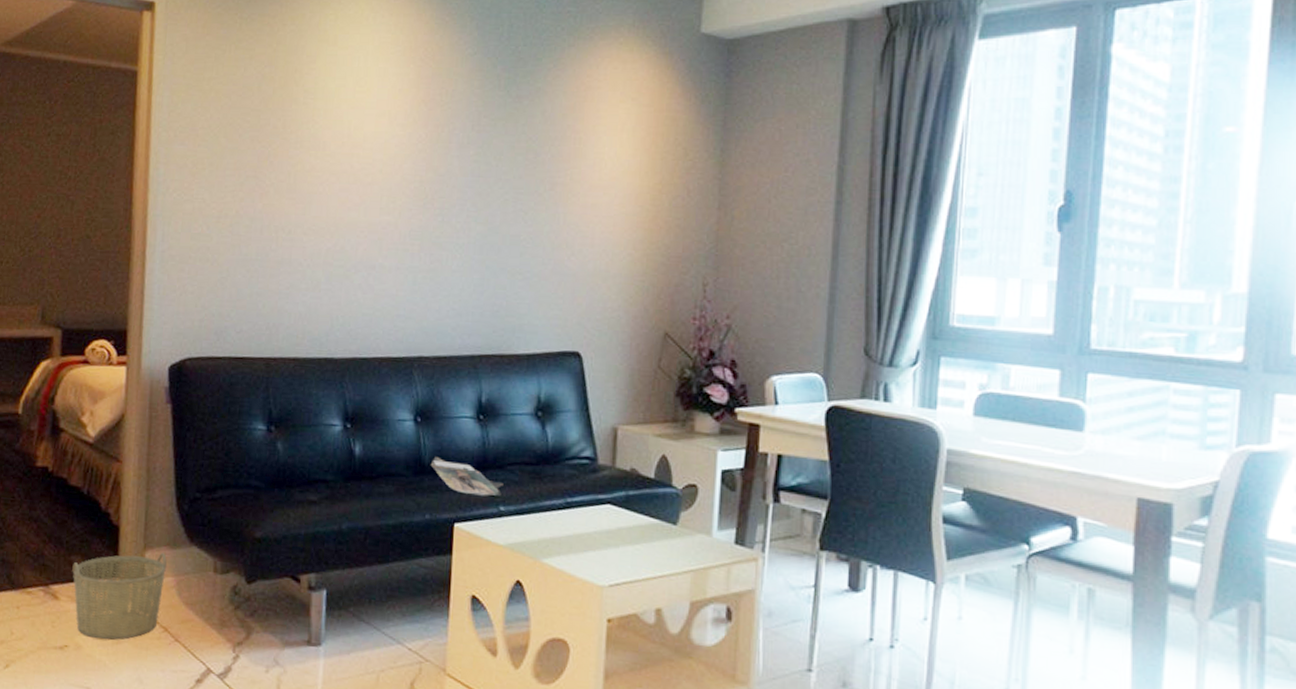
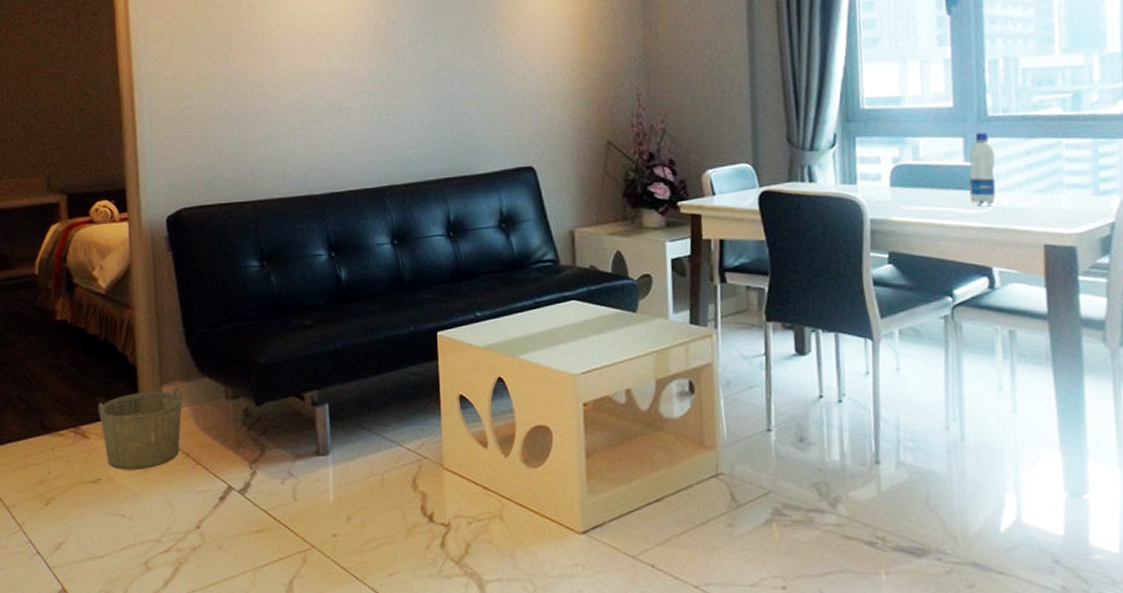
magazine: present [430,456,504,496] -> none [410,273,478,305]
bottle: none [1060,366,1094,449] -> present [969,132,996,207]

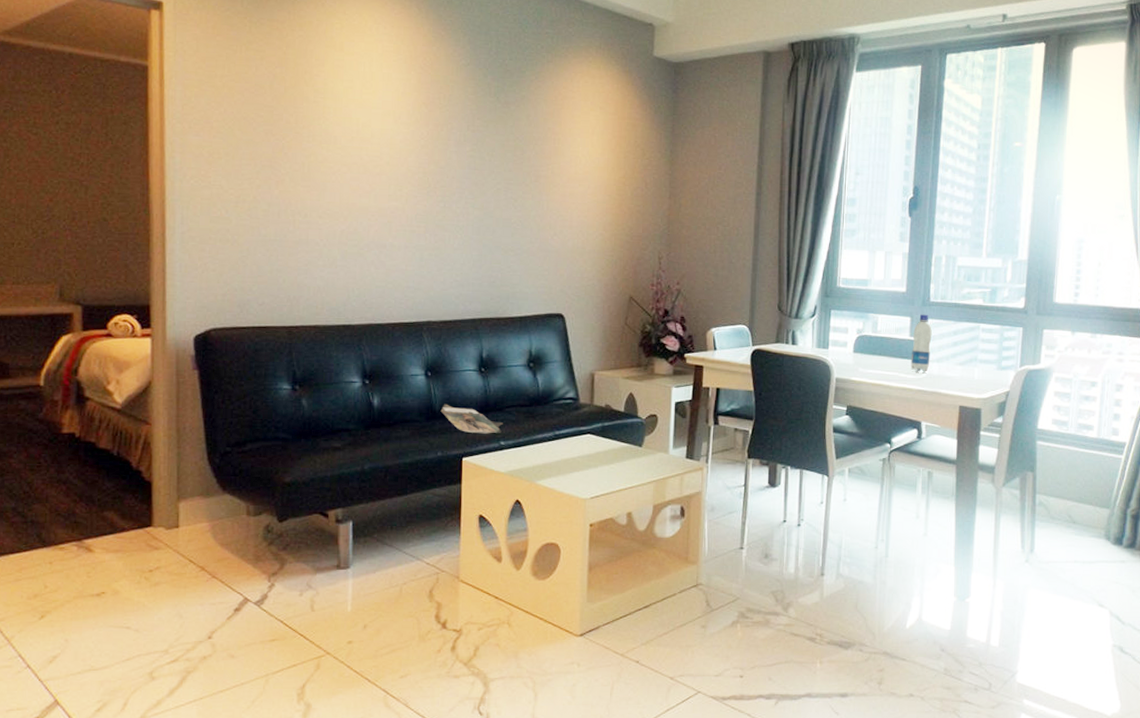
basket: present [98,385,183,469] -> none [105,501,202,582]
magazine: none [410,273,478,305] -> present [440,404,503,434]

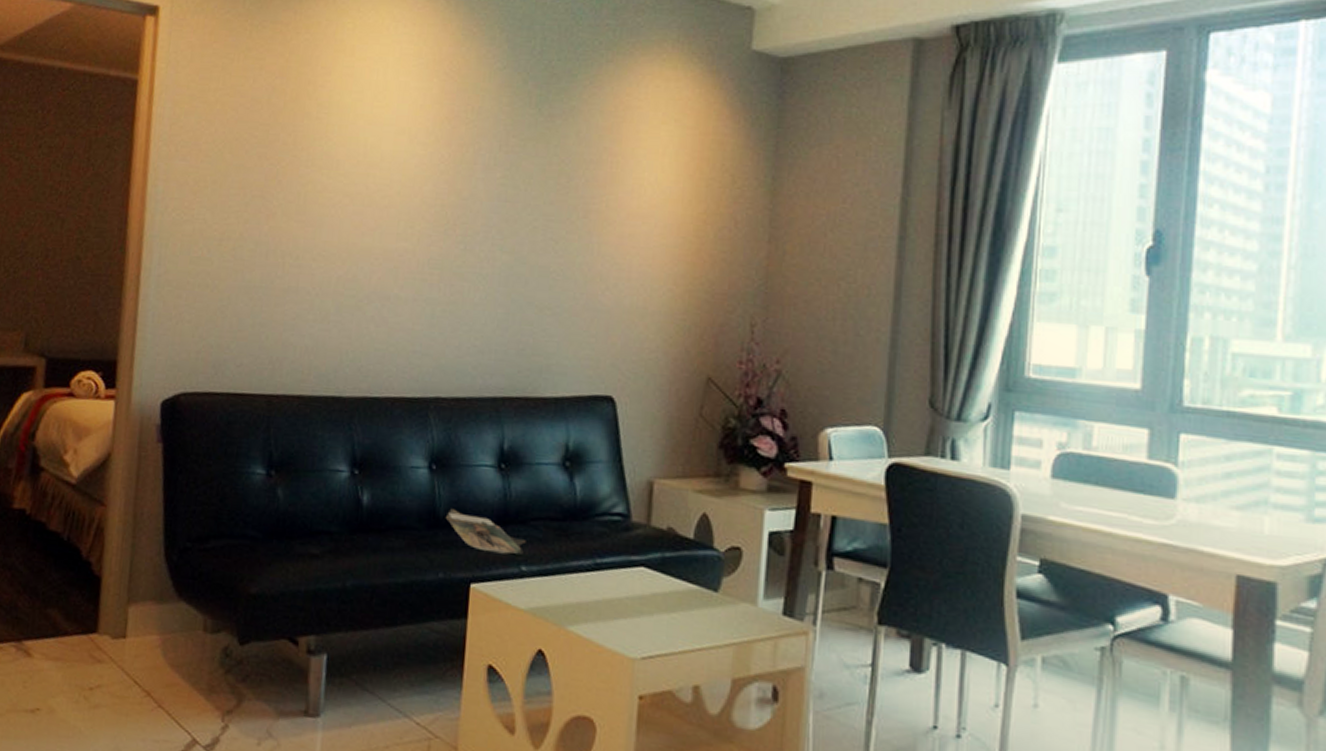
bottle: present [910,314,932,374] -> none [1149,425,1187,519]

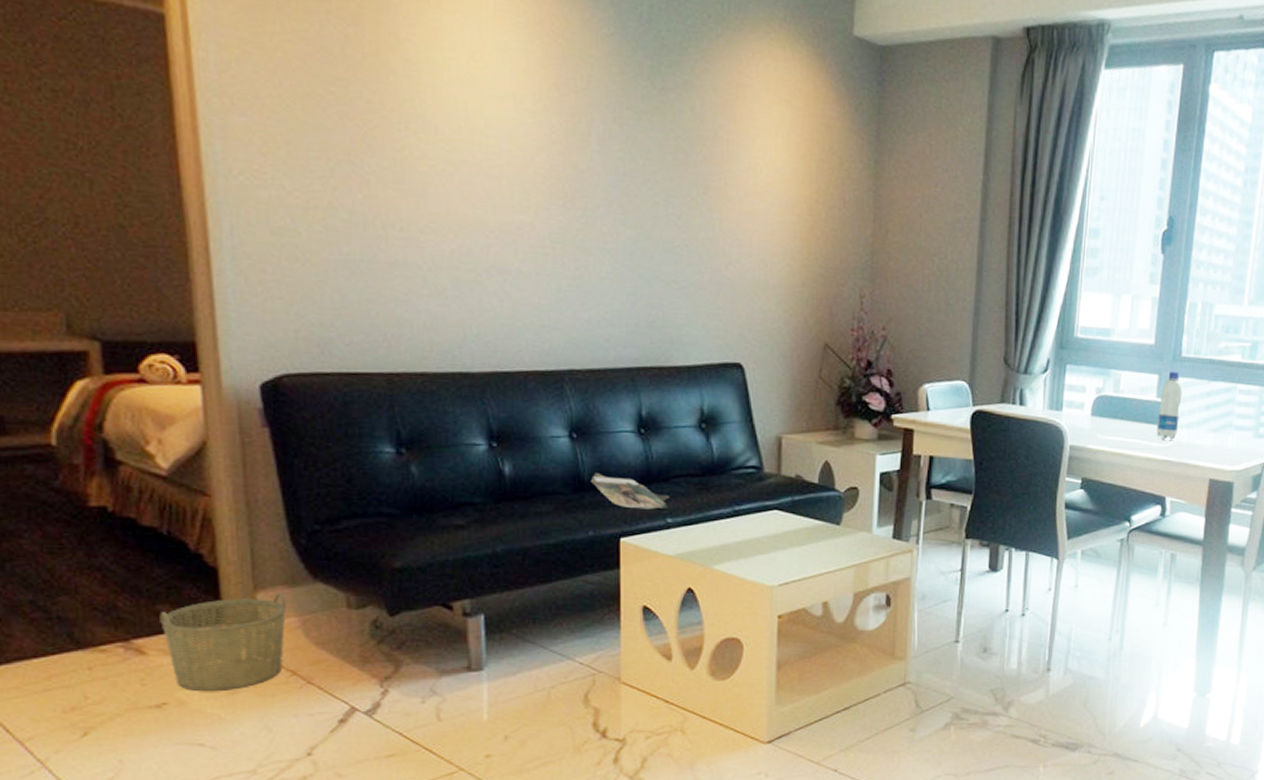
basket: none [47,607,152,704] -> present [159,591,287,691]
bottle: none [1149,425,1187,519] -> present [1156,371,1182,441]

